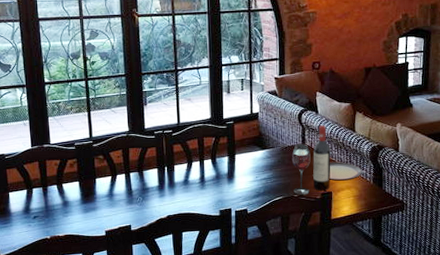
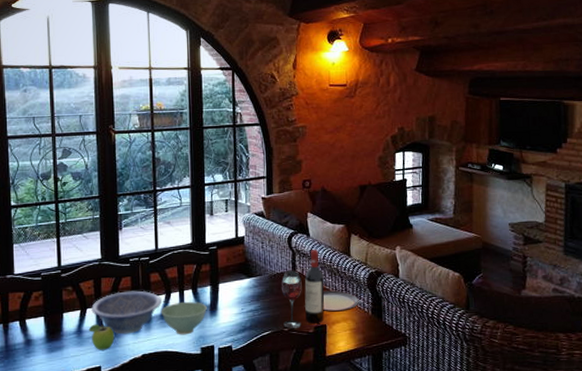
fruit: none [119,188,143,211] -> present [88,323,115,350]
decorative bowl: none [121,159,185,198] -> present [91,290,163,335]
bowl: none [183,170,225,199] -> present [161,301,207,335]

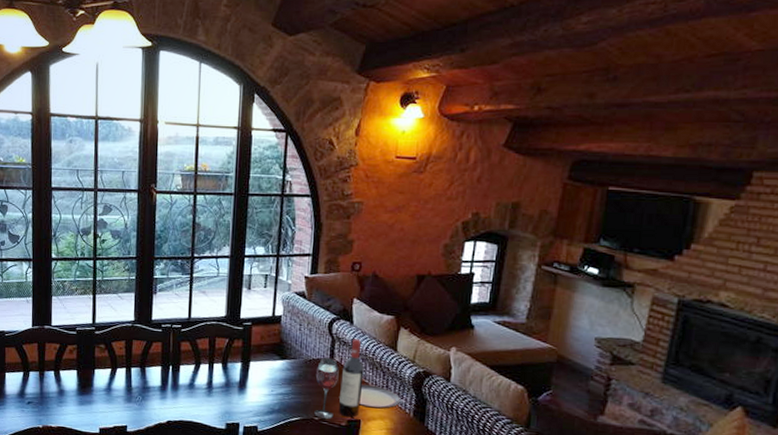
fruit: present [88,323,115,350] -> none [117,384,142,411]
decorative bowl: present [91,290,163,335] -> none [121,355,192,399]
bowl: present [161,301,207,335] -> none [189,374,236,409]

